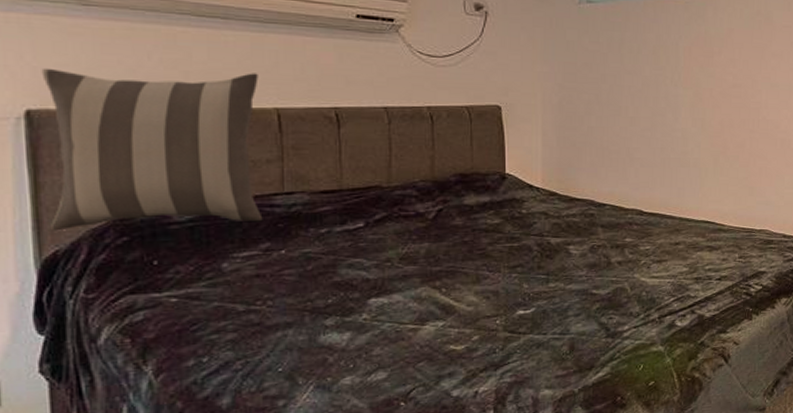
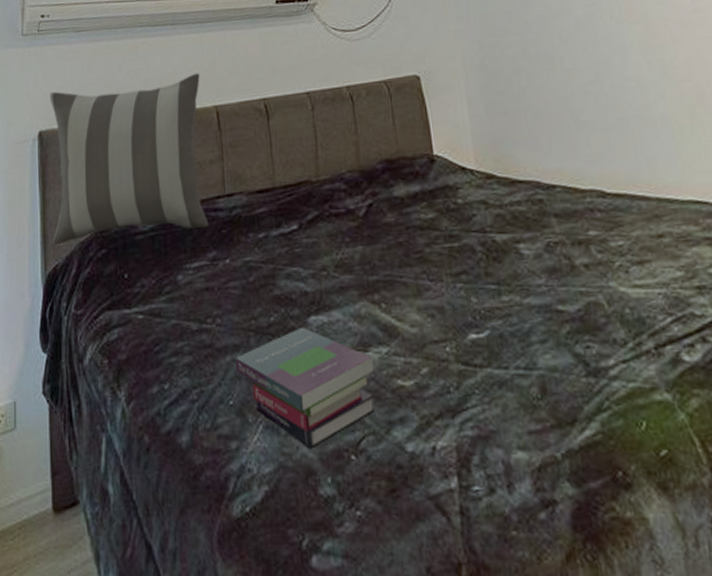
books: none [287,307,430,401] -> present [235,326,375,449]

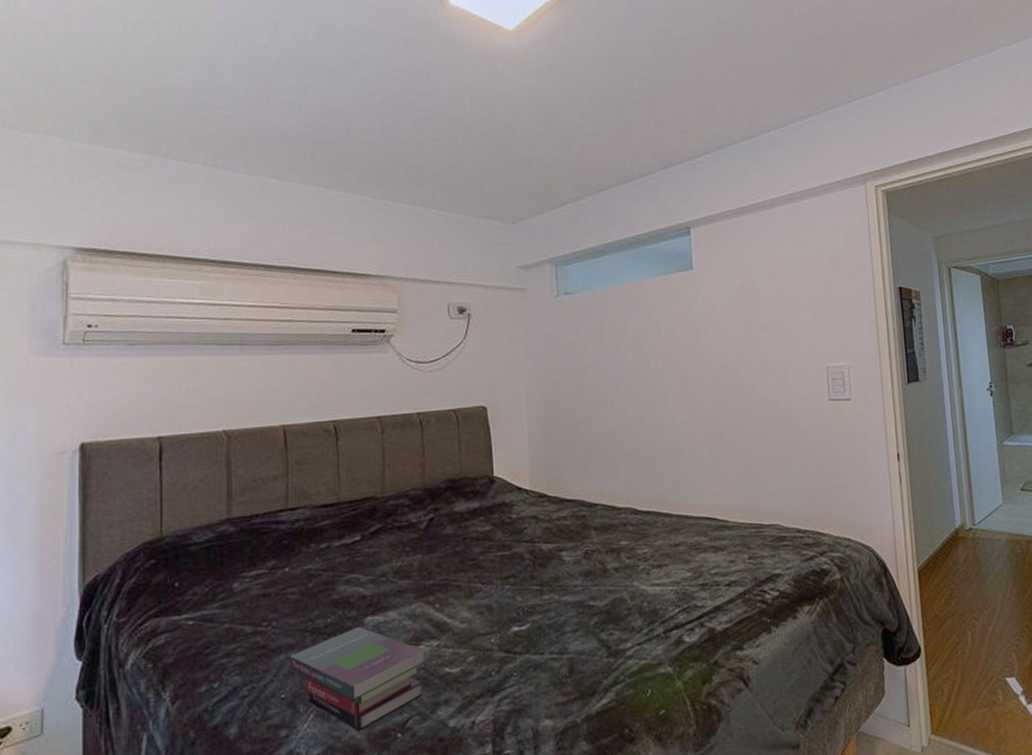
pillow: present [49,73,209,246] -> none [94,393,270,557]

